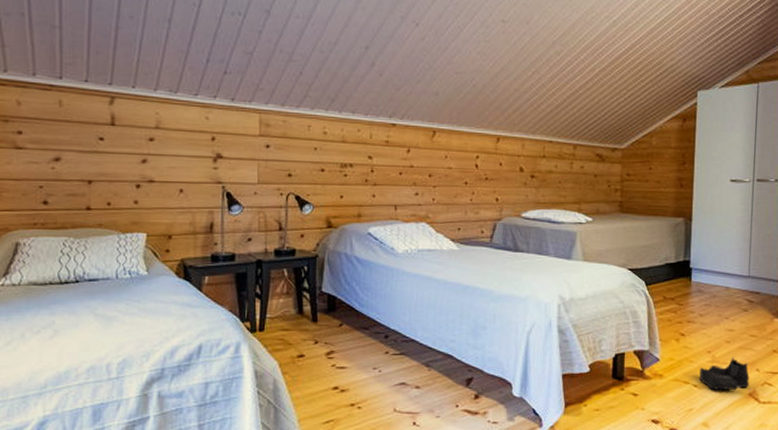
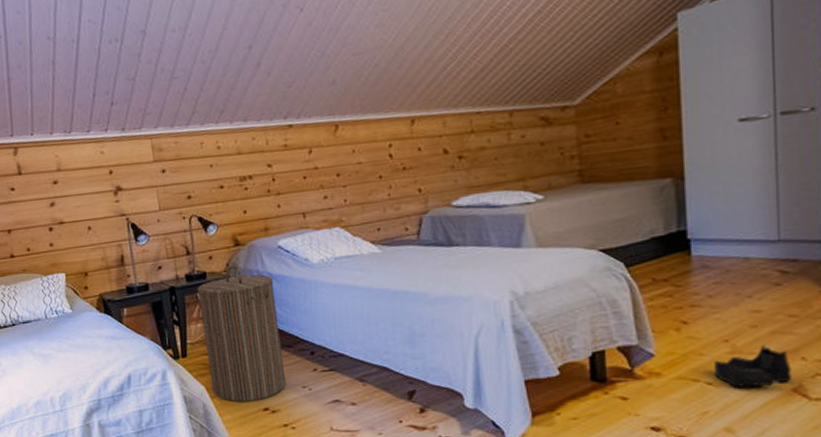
laundry hamper: none [284,245,359,380] -> present [197,264,286,403]

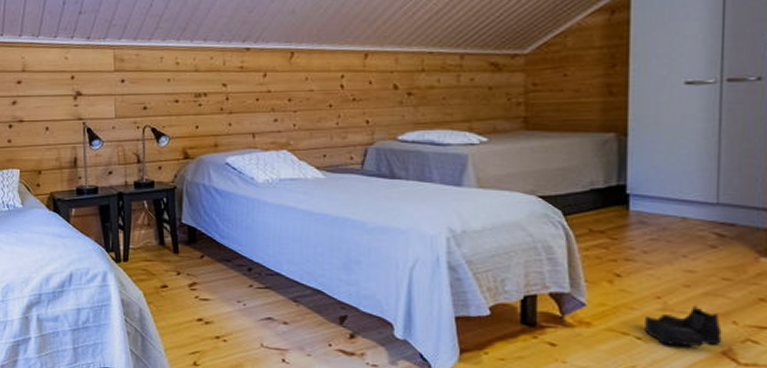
laundry hamper: present [197,264,286,403] -> none [144,176,222,311]

